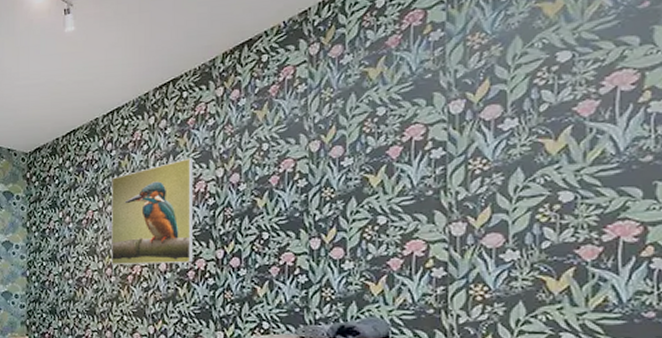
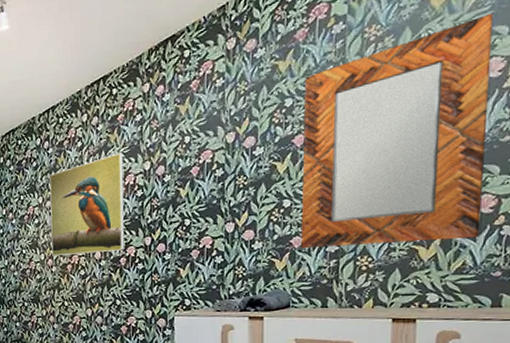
home mirror: none [399,22,623,272] -> present [302,13,494,249]

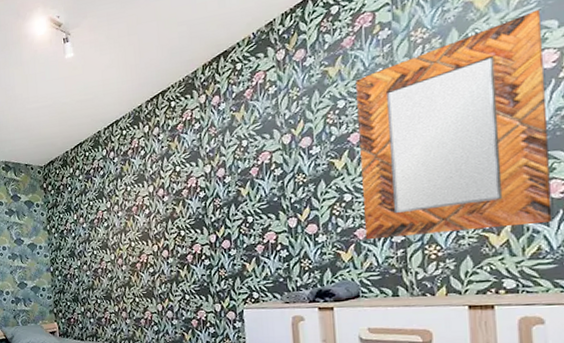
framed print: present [49,153,124,257] -> none [116,158,190,256]

